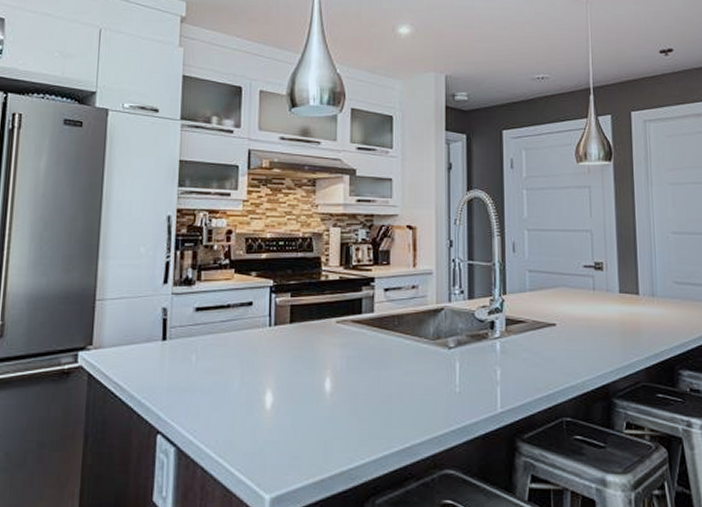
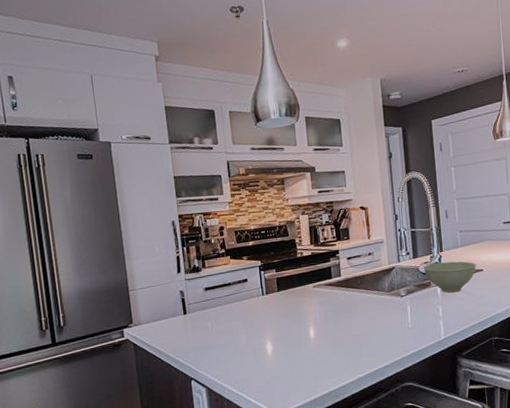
bowl: none [480,309,547,351] -> present [423,261,476,293]

